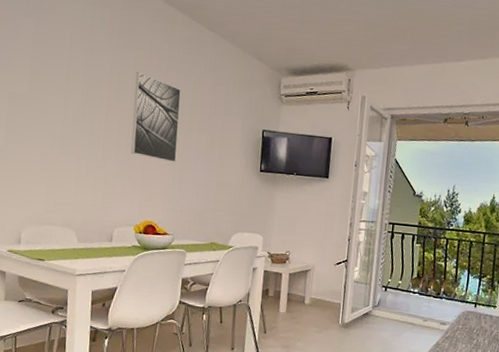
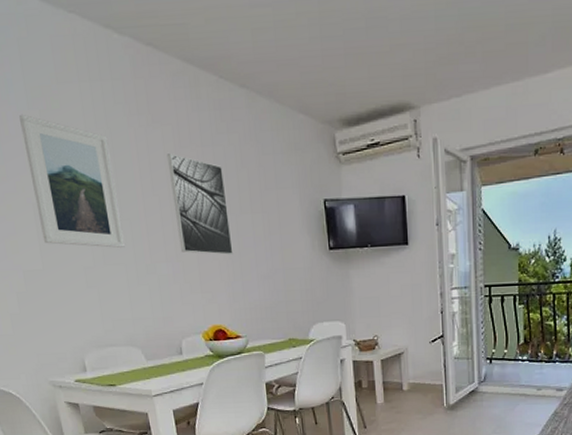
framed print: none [11,20,88,141] -> present [19,114,125,248]

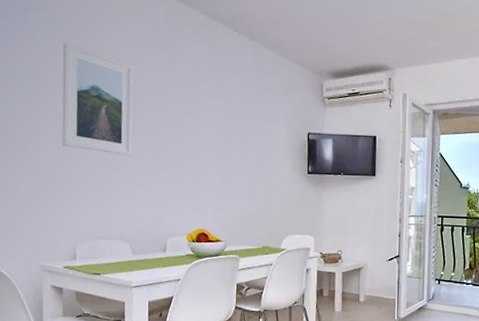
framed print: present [166,153,233,256] -> none [179,84,226,171]

